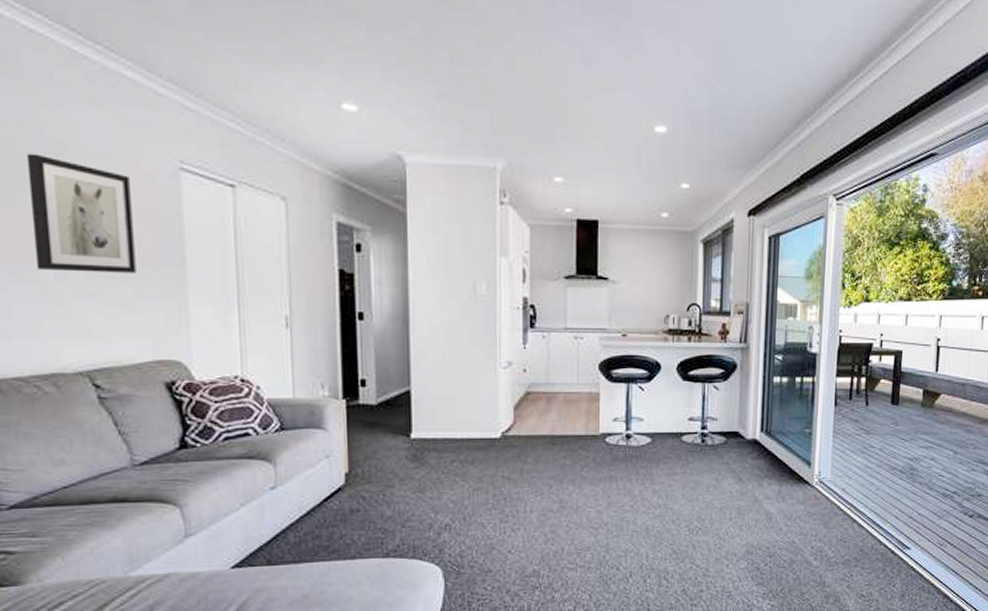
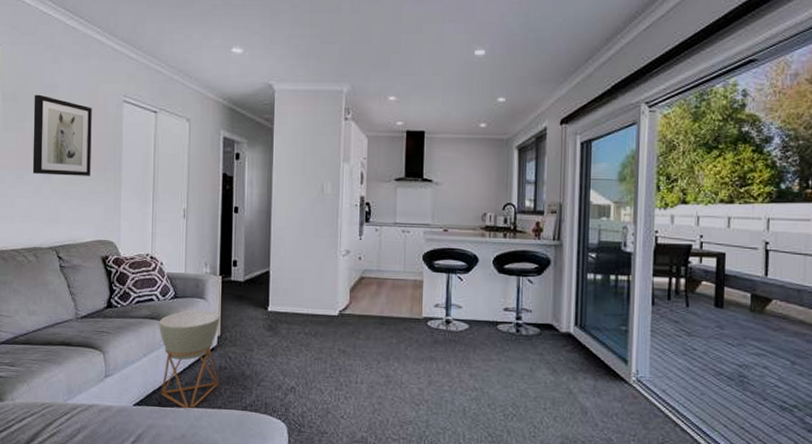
planter: none [260,442,350,566] -> present [159,310,221,410]

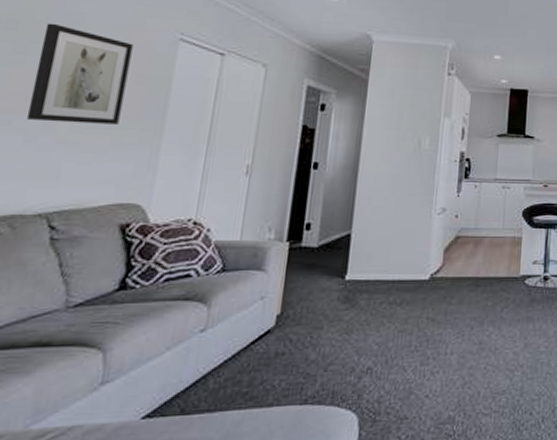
planter: present [159,310,221,410] -> none [186,284,283,415]

